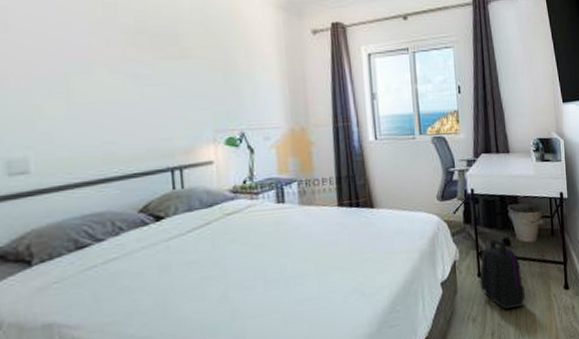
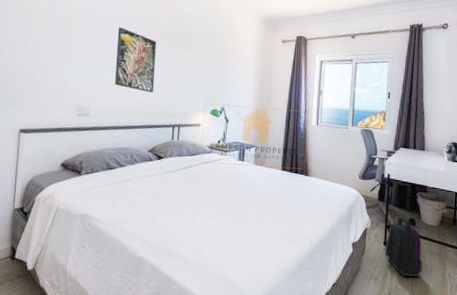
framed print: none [54,31,132,126] -> present [115,27,156,93]

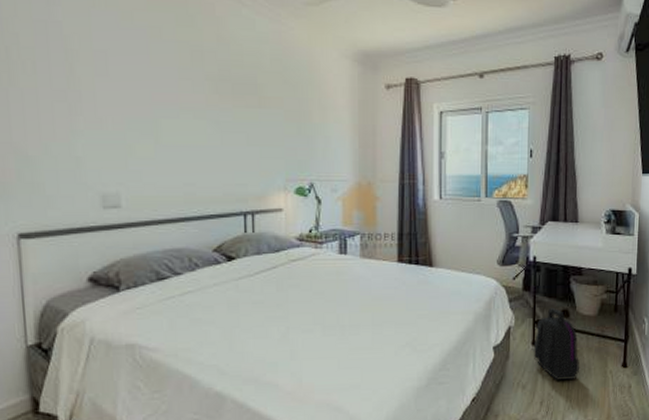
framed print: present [115,27,156,93] -> none [147,76,212,169]

